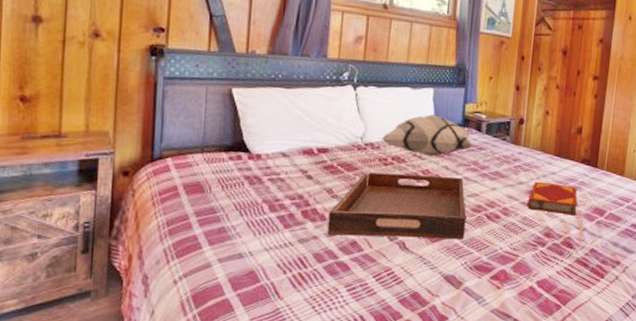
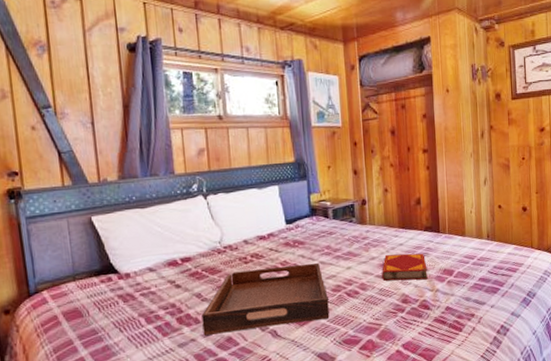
decorative pillow: present [382,114,474,157] -> none [238,209,324,249]

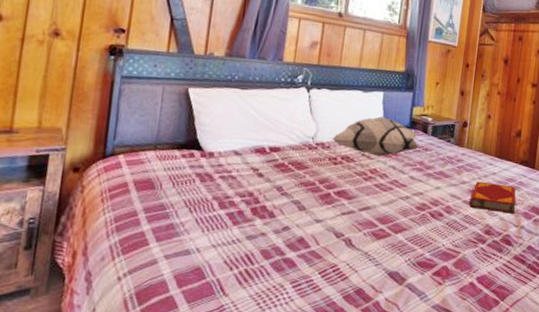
serving tray: present [201,262,330,336] -> none [275,171,411,237]
decorative pillow: none [238,209,324,249] -> present [332,116,420,157]

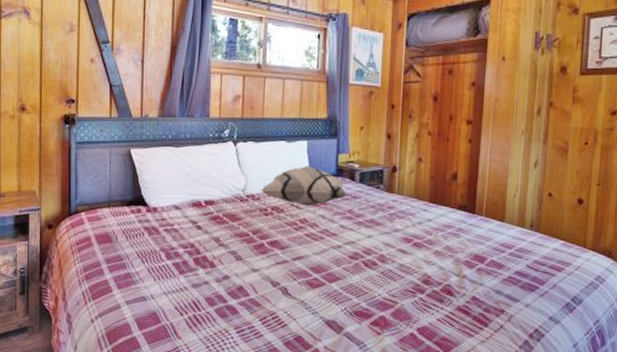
hardback book: present [469,181,516,214] -> none [404,228,456,263]

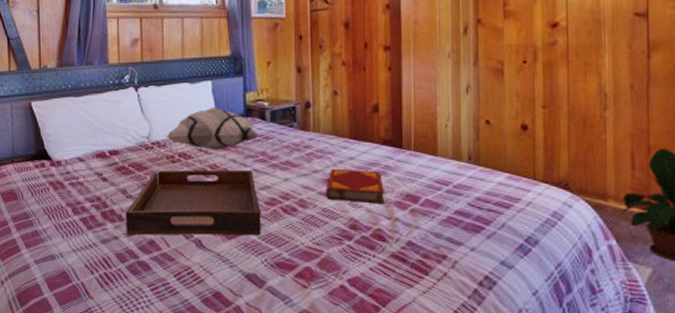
serving tray: none [217,222,344,286] -> present [125,169,261,236]
hardback book: none [404,228,456,263] -> present [326,168,384,204]

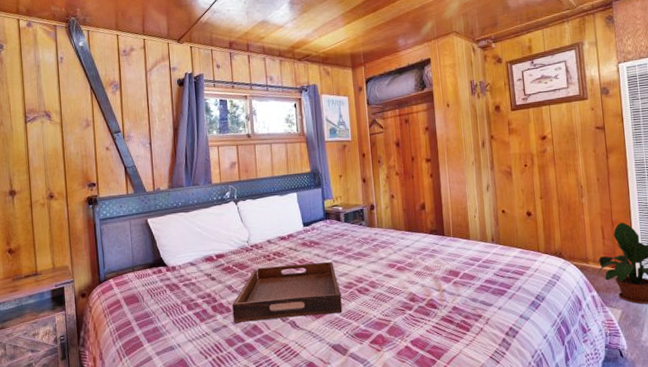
decorative pillow: present [167,106,260,150] -> none [263,213,337,248]
hardback book: present [326,168,384,204] -> none [390,254,434,280]

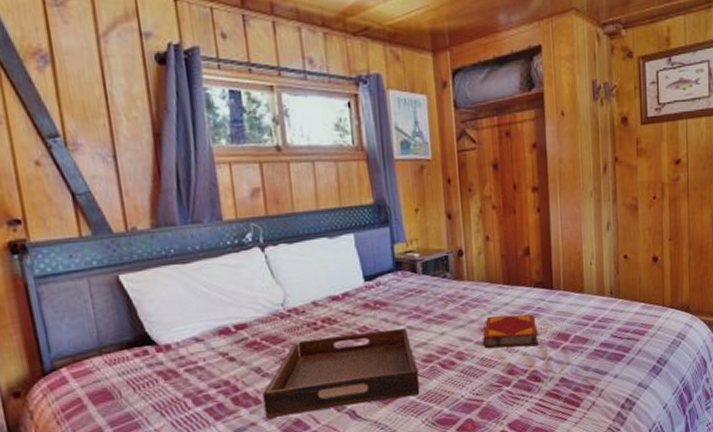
hardback book: none [390,254,434,280] -> present [483,314,539,348]

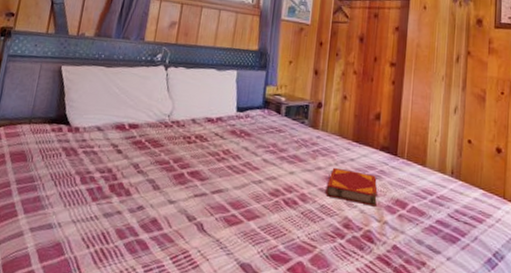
serving tray: present [262,327,420,418] -> none [130,149,264,224]

